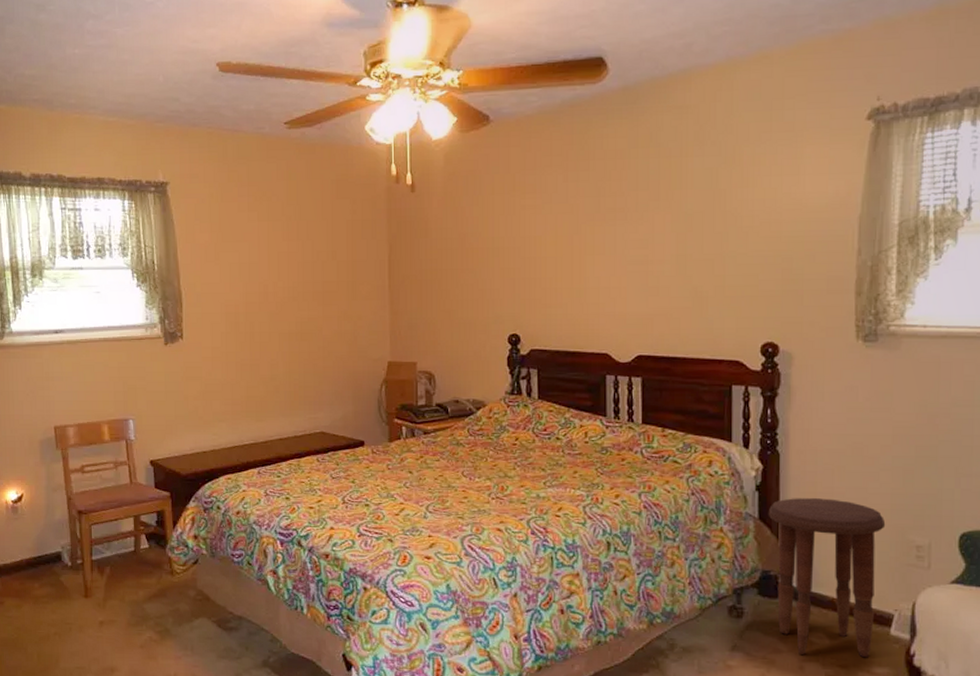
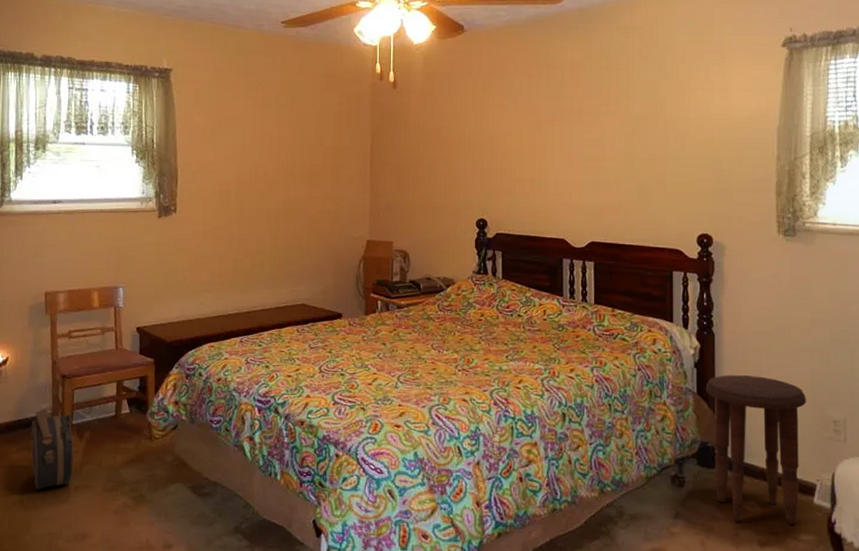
hat box: none [51,544,97,625] -> present [30,408,74,490]

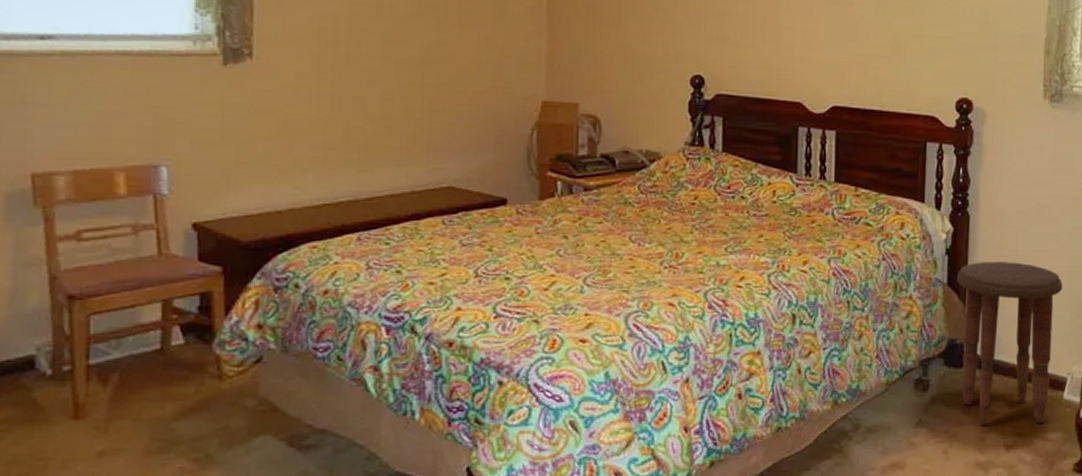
hat box: present [30,408,74,490] -> none [16,344,94,461]

